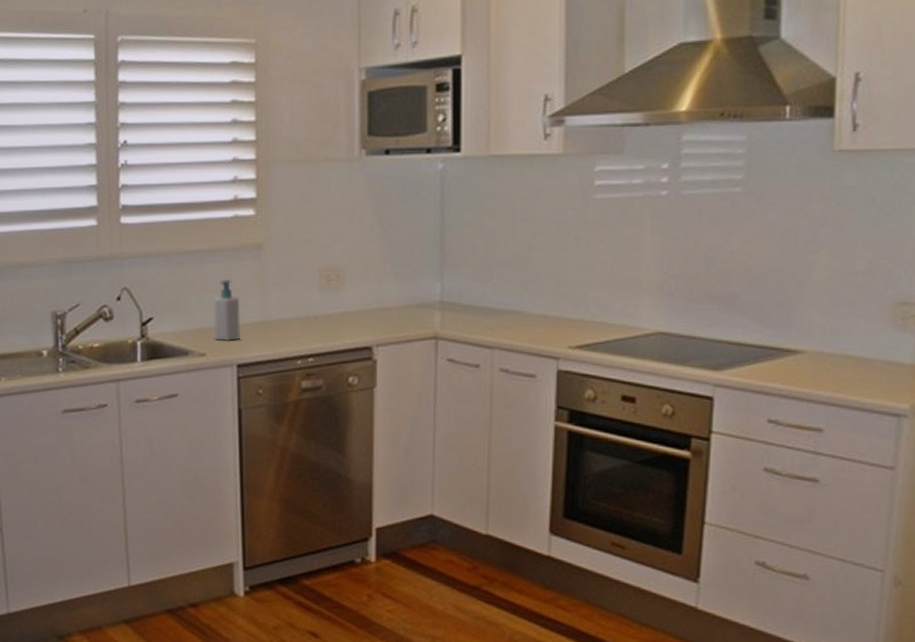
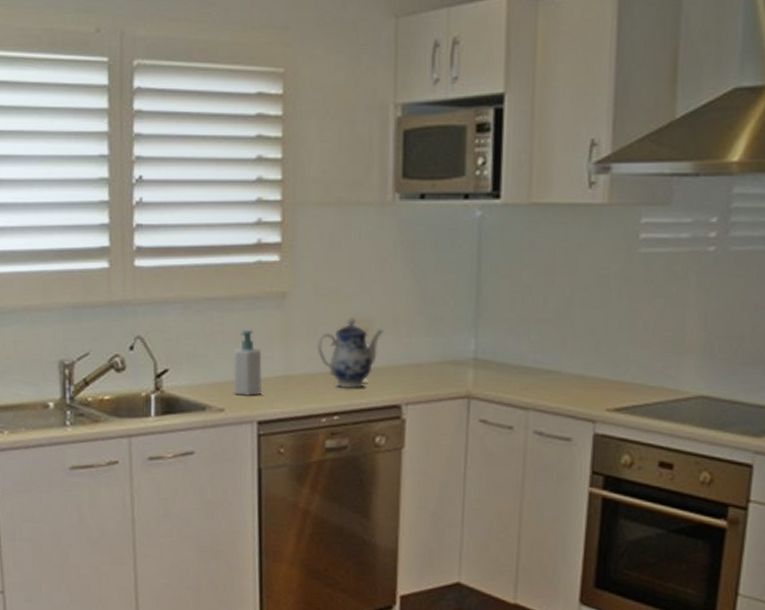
teapot: none [291,265,354,333] -> present [317,316,384,389]

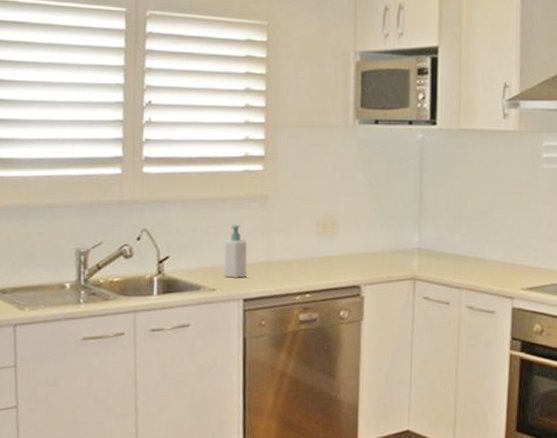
teapot: present [317,316,384,389] -> none [292,214,347,273]

